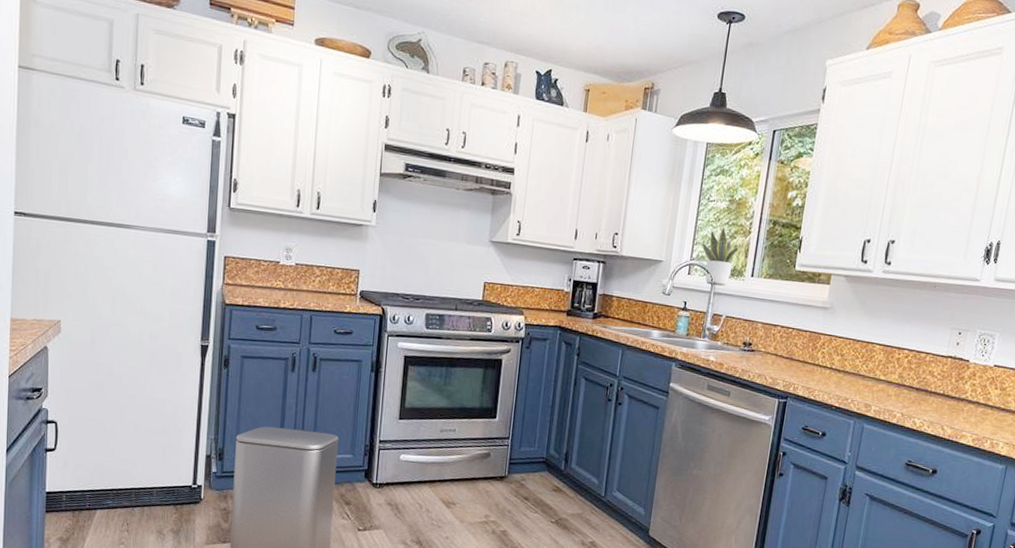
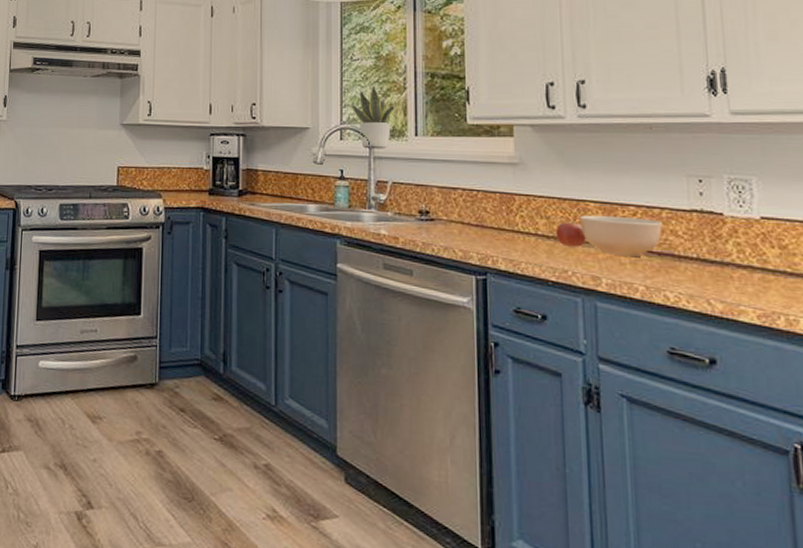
fruit: none [845,358,868,381] -> present [555,219,586,247]
bowl: none [865,355,926,391] -> present [580,215,664,257]

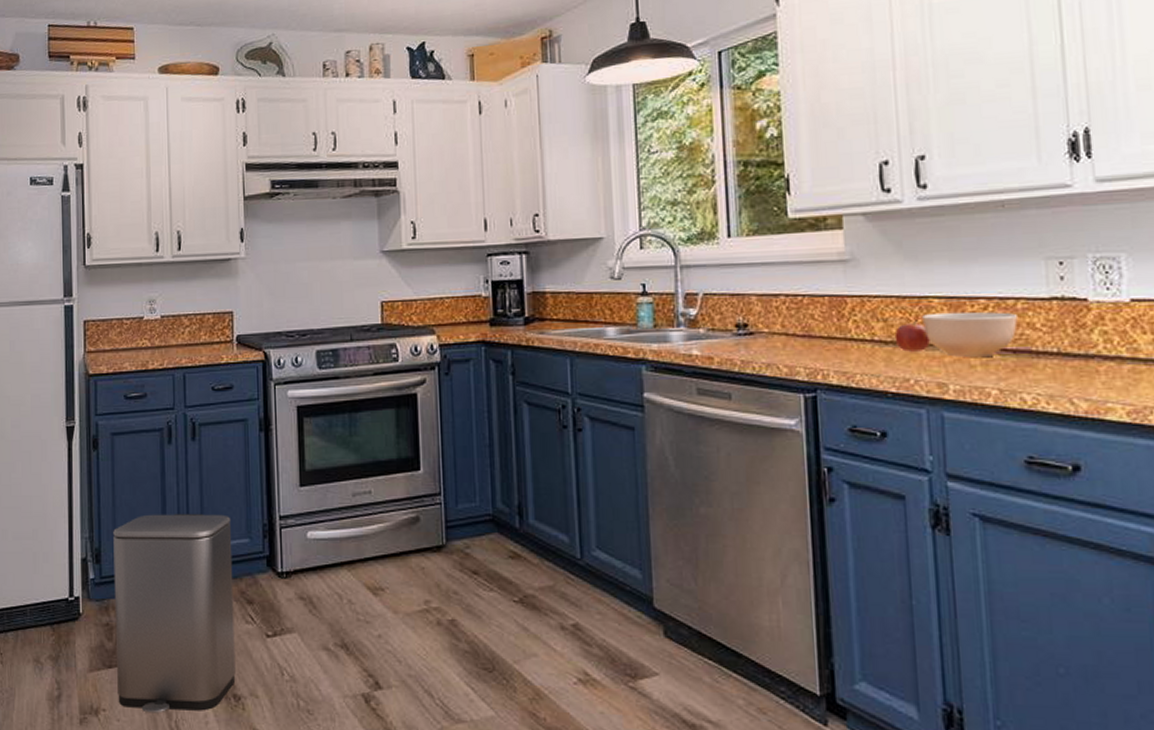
potted plant: present [351,84,396,149] -> none [651,180,704,257]

